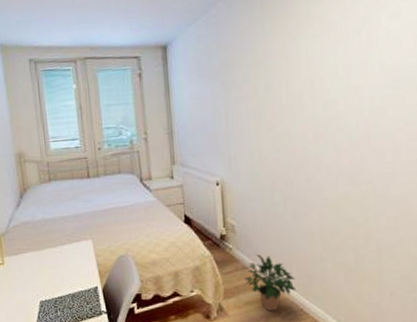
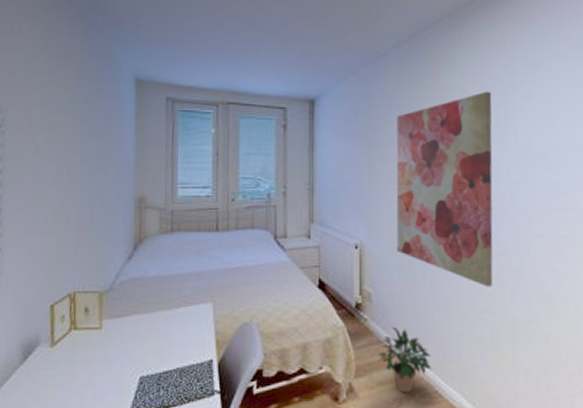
wall art: none [250,14,357,214] -> present [396,91,493,287]

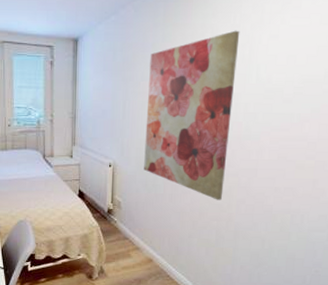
potted plant: present [379,327,431,393] -> none [124,228,166,276]

